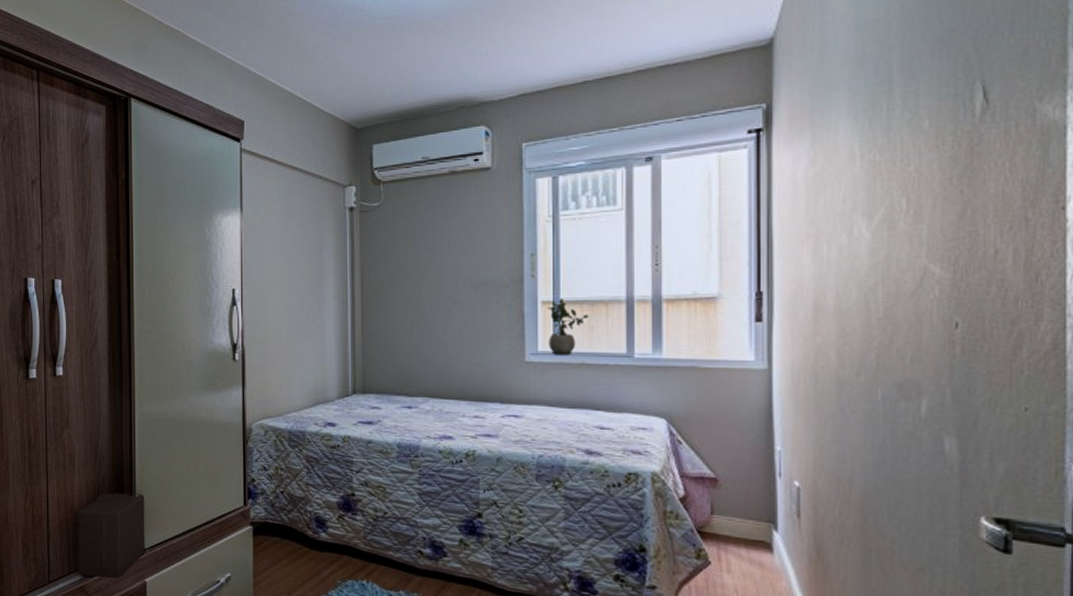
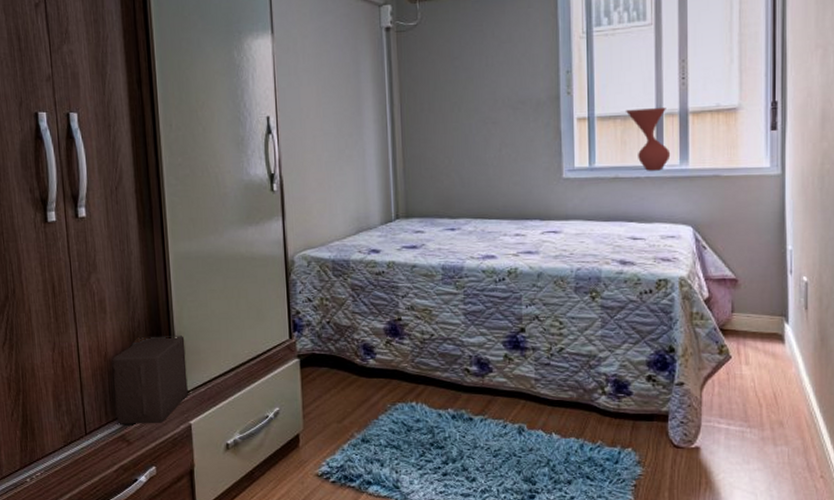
potted plant: present [547,299,589,357] -> none [582,115,622,172]
decorative vase: none [594,294,642,359] -> present [626,108,671,171]

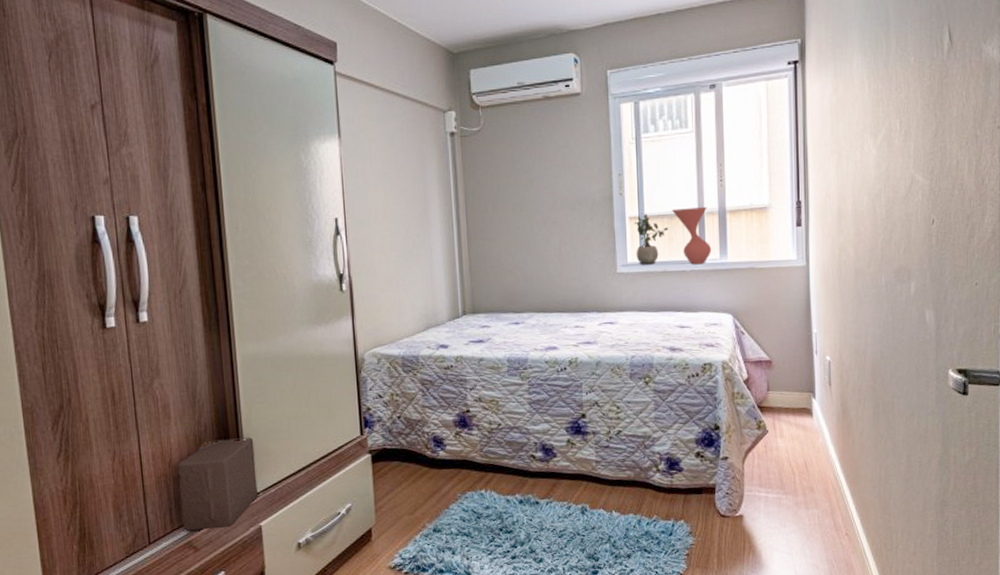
potted plant: none [582,115,622,172] -> present [634,214,669,266]

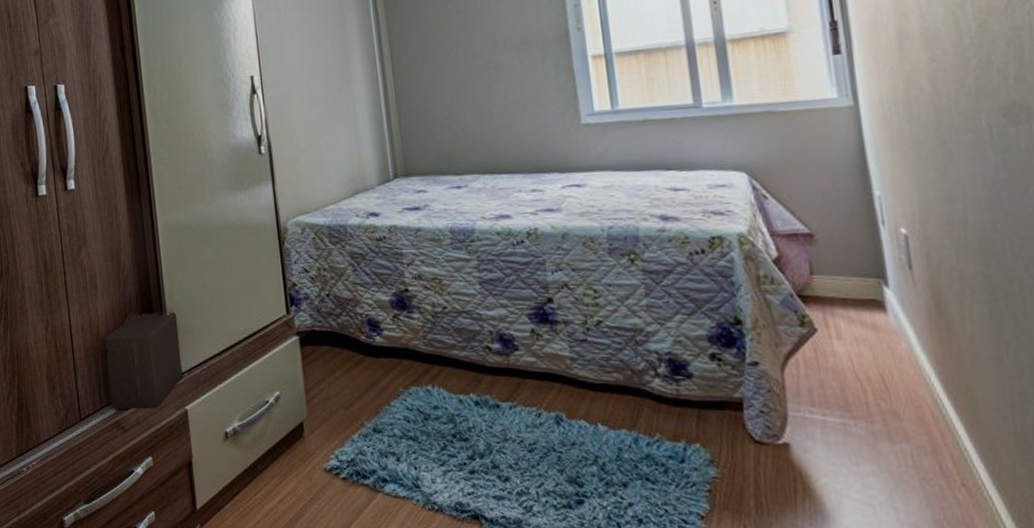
potted plant: present [634,214,669,266] -> none [598,51,647,115]
decorative vase: present [672,207,712,265] -> none [649,37,710,111]

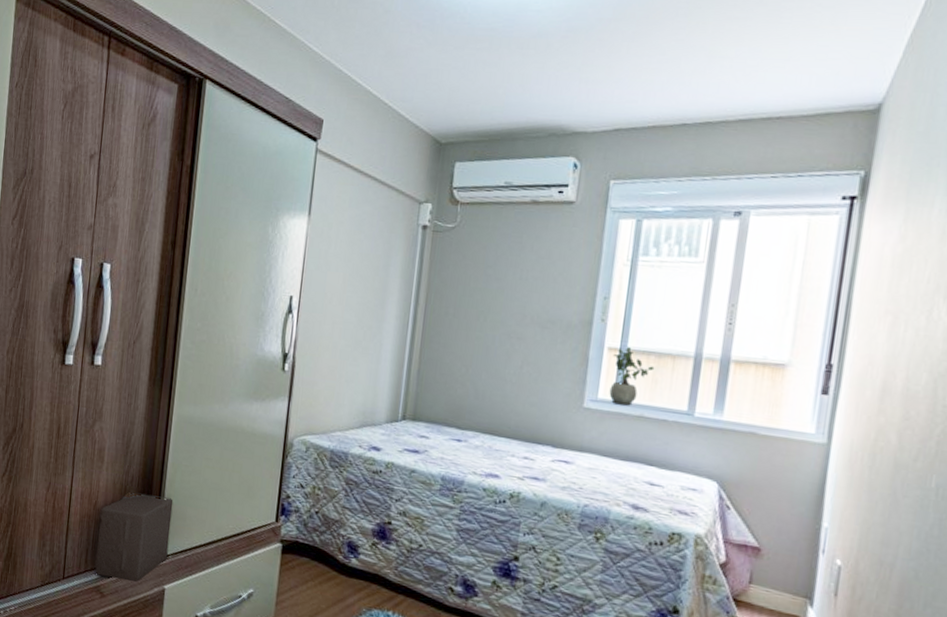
potted plant: none [598,51,647,115] -> present [609,347,655,407]

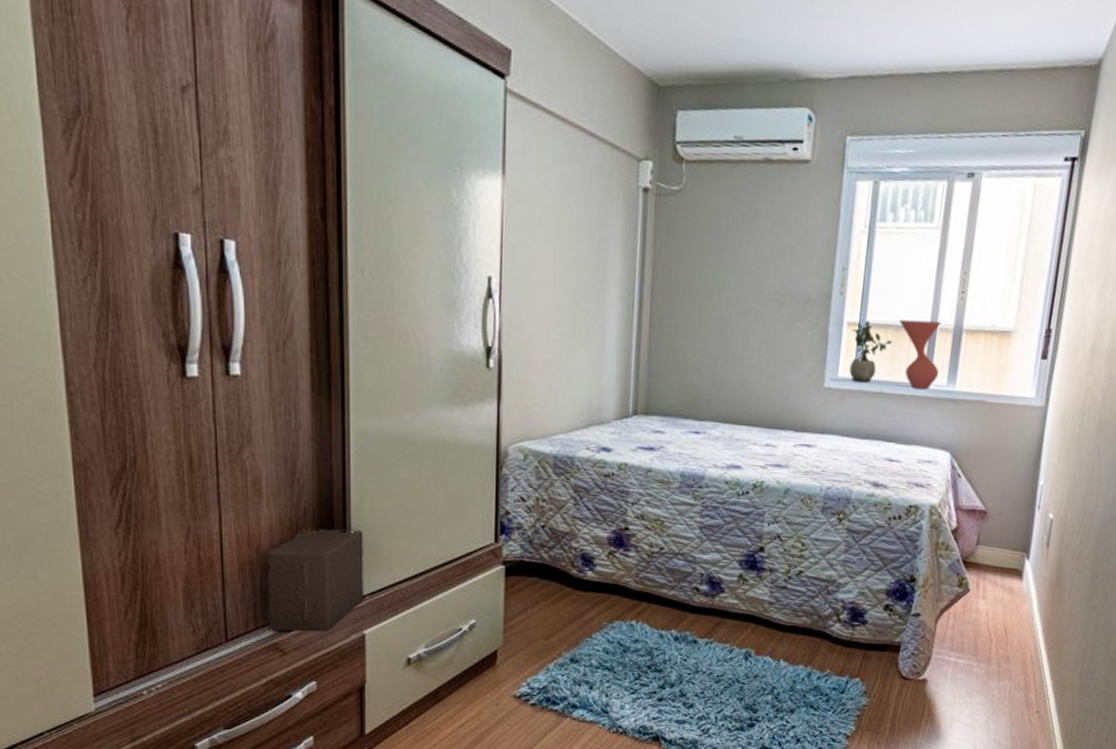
decorative vase: none [662,347,707,417] -> present [899,319,941,390]

